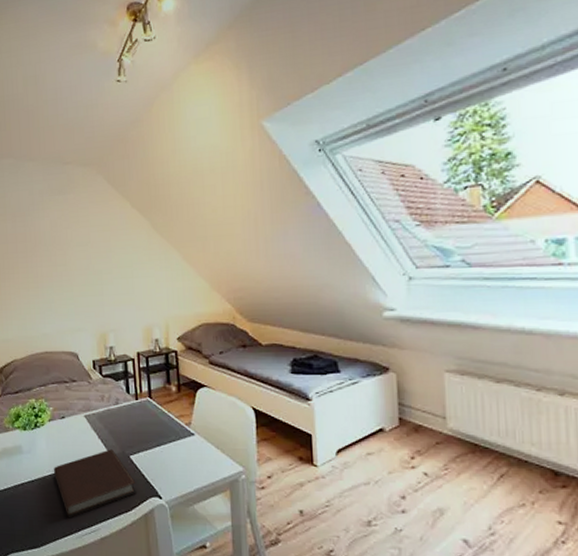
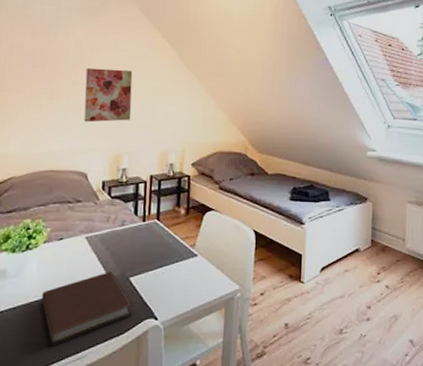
wall art: none [63,245,111,303] -> present [83,67,133,123]

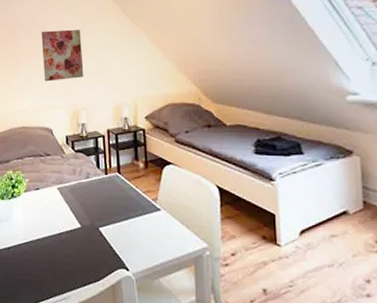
notebook: present [42,271,133,345] -> none [28,221,105,284]

